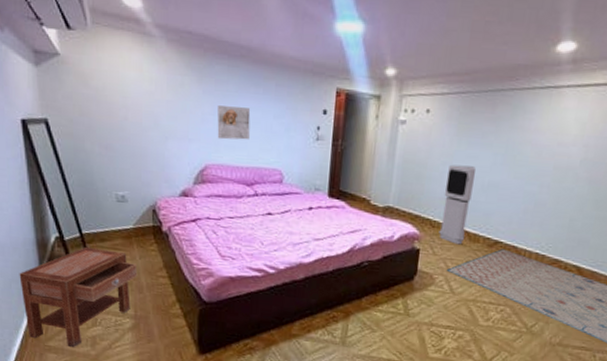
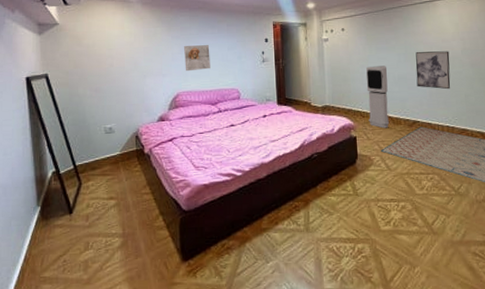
nightstand: present [19,246,138,348] -> none [19,176,125,275]
wall art: none [510,153,564,209] -> present [415,51,451,90]

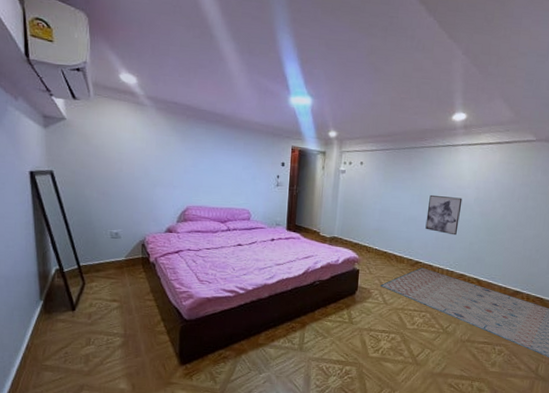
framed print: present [184,45,211,72] -> none [197,160,224,187]
air purifier: present [366,66,389,129] -> none [373,203,399,265]

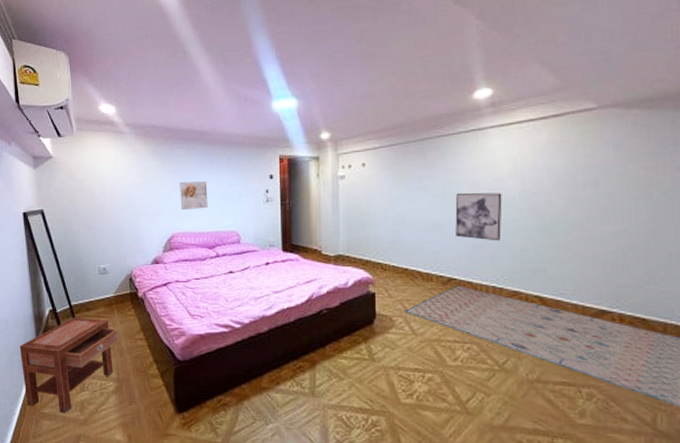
nightstand: none [21,276,128,366] -> present [19,316,119,414]
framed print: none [197,160,224,187] -> present [180,181,208,211]

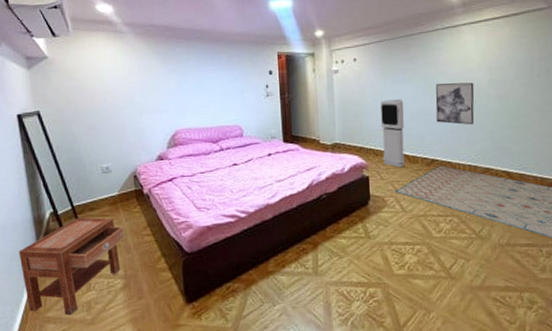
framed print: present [180,181,208,211] -> none [182,78,211,108]
air purifier: none [390,209,417,285] -> present [380,99,405,168]

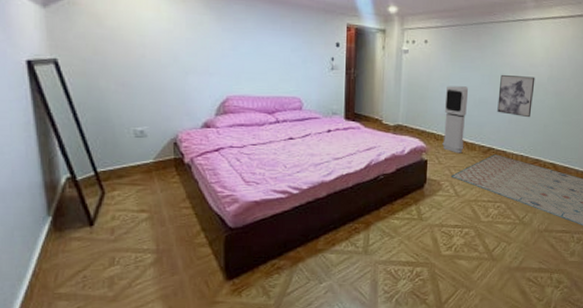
nightstand: present [18,217,125,316] -> none [23,184,159,292]

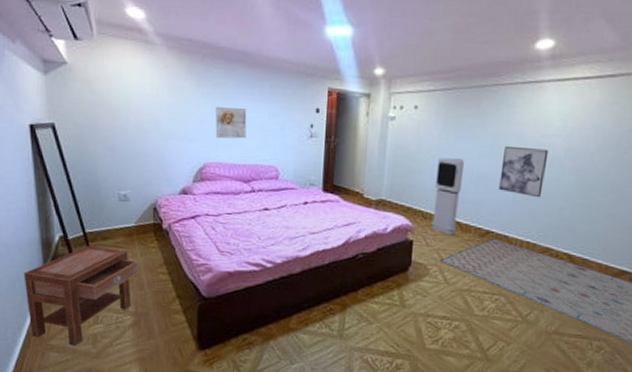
nightstand: none [23,184,159,292] -> present [24,245,139,347]
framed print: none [237,42,269,73] -> present [215,107,247,139]

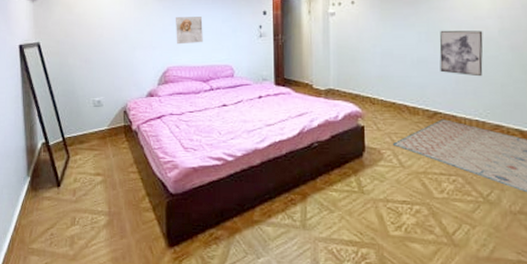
nightstand: present [24,245,139,347] -> none [10,149,111,249]
air purifier: present [431,158,464,236] -> none [378,46,404,119]

